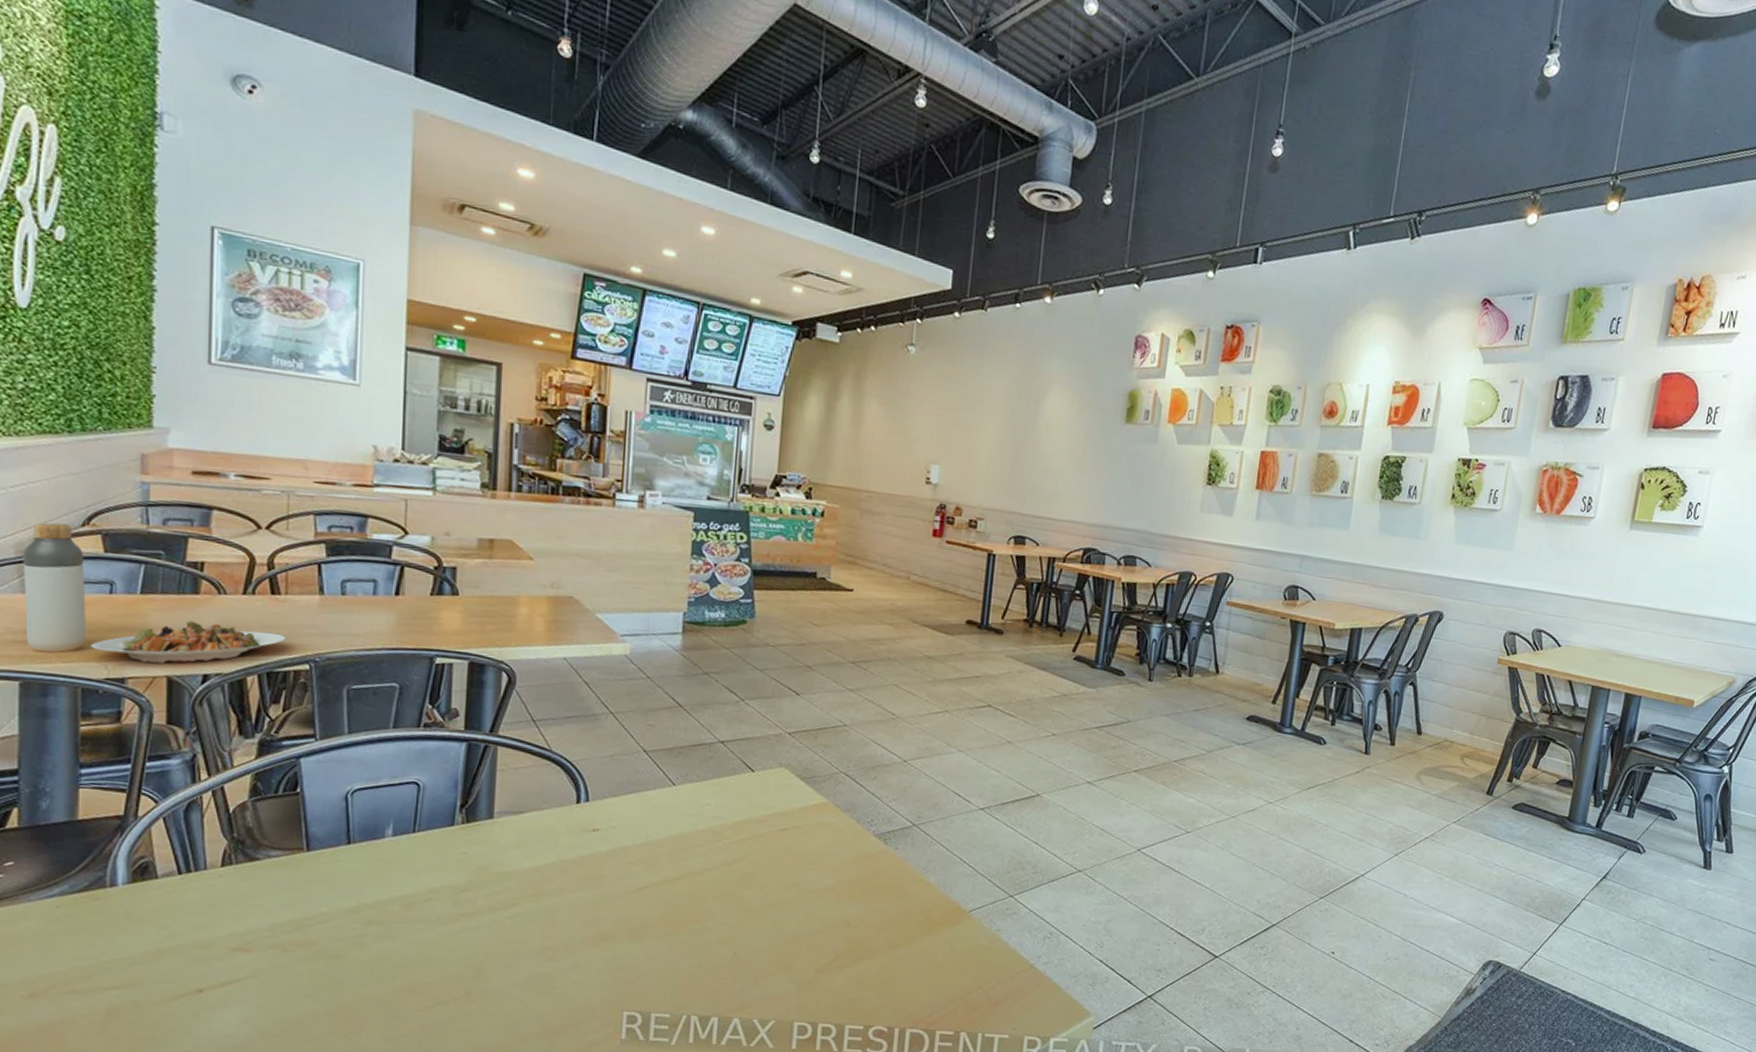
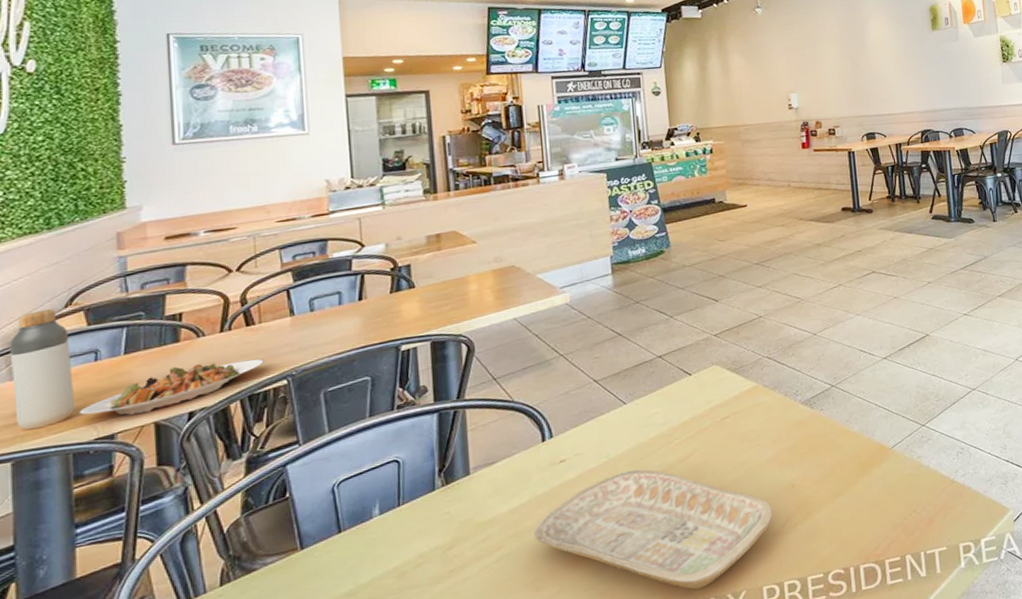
tray: none [554,859,820,1006] -> present [534,469,773,590]

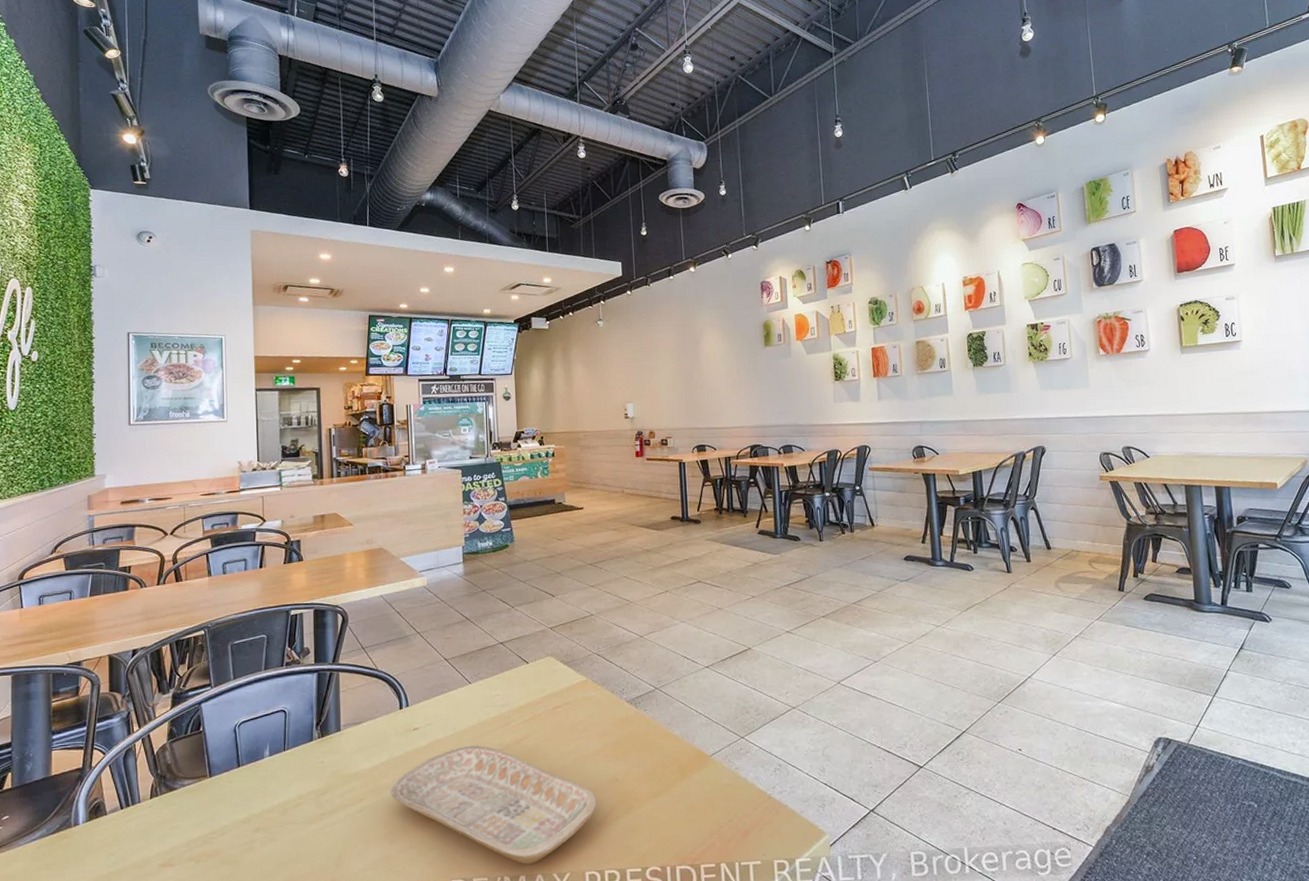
bottle: present [9,309,76,431] -> none [13,555,56,651]
salad: present [79,358,264,416] -> none [58,610,188,648]

